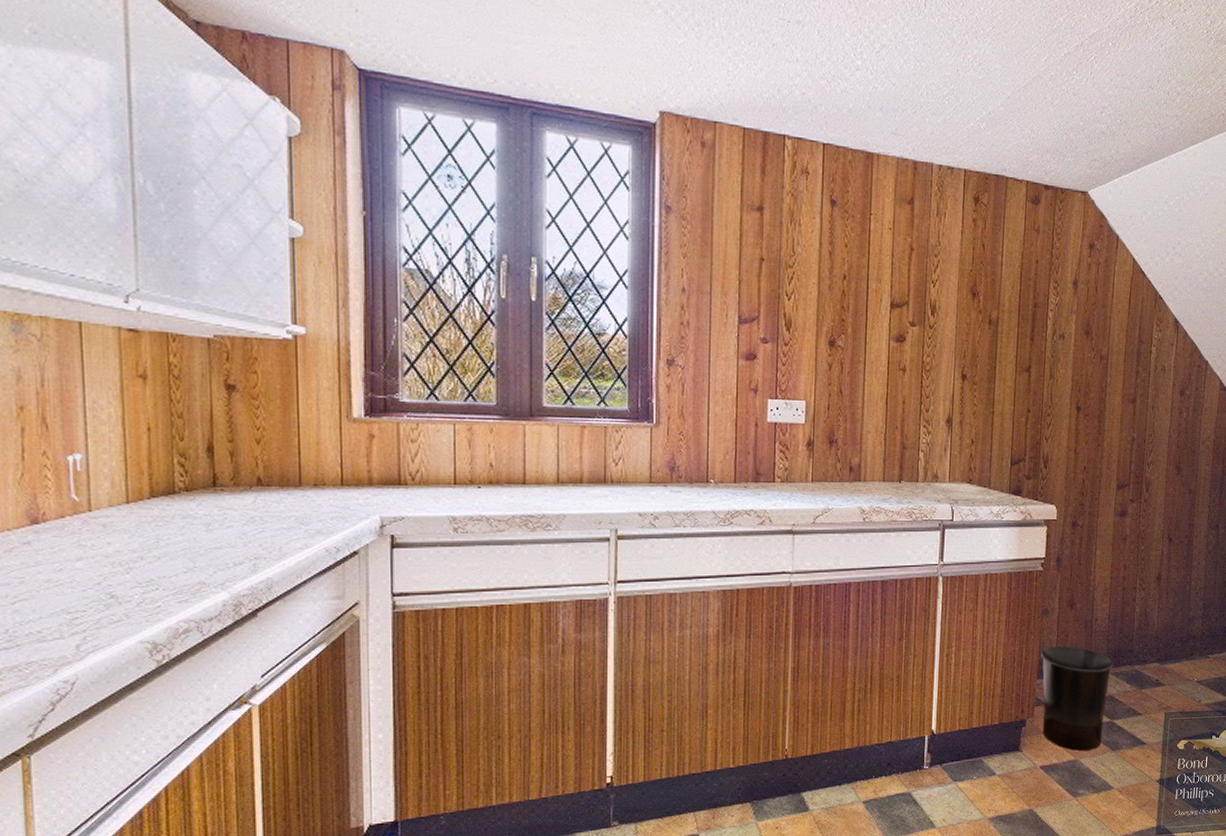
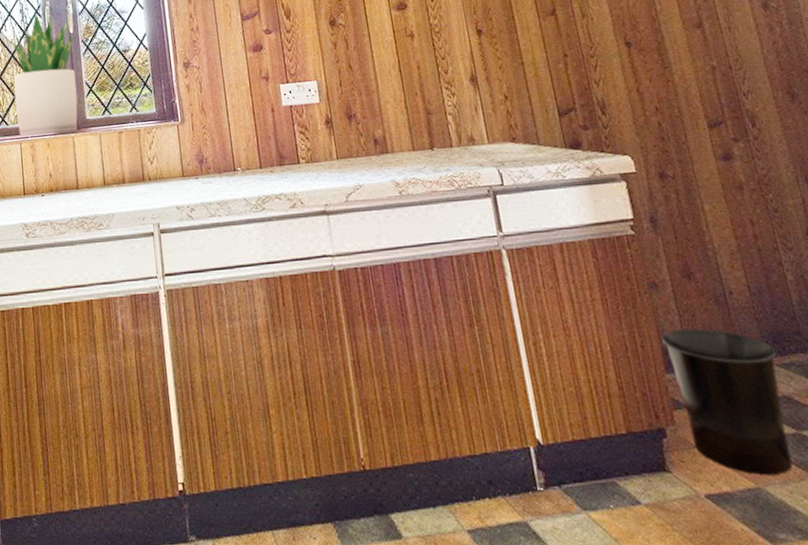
planter: none [449,268,535,419] -> present [11,12,78,137]

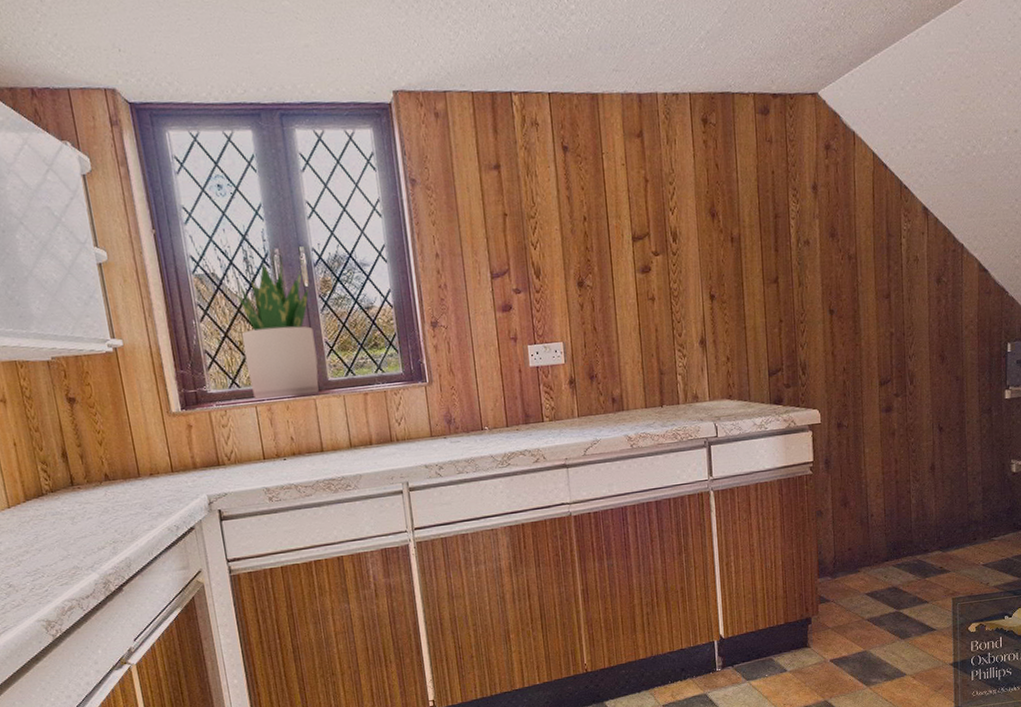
waste bin: present [661,328,793,474] -> none [819,543,894,642]

